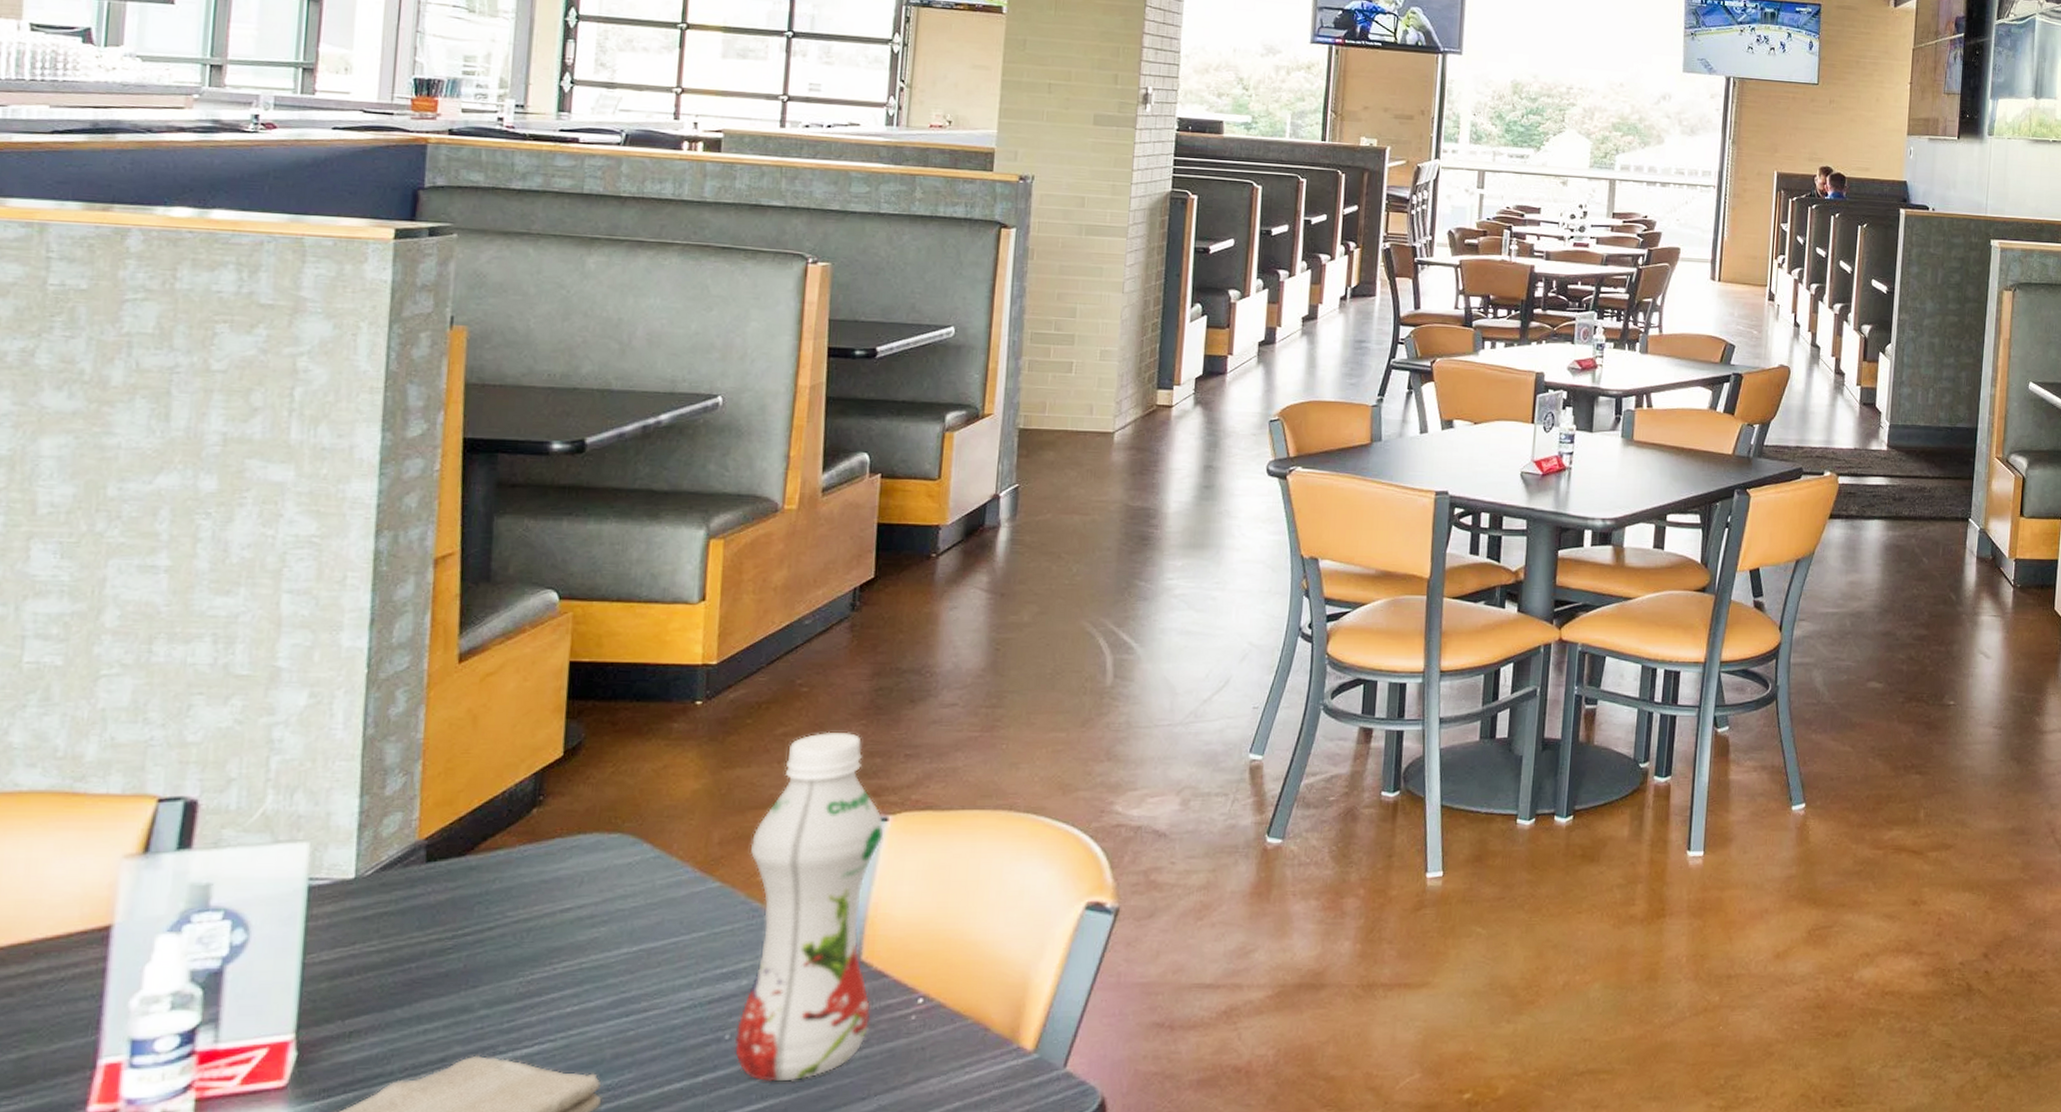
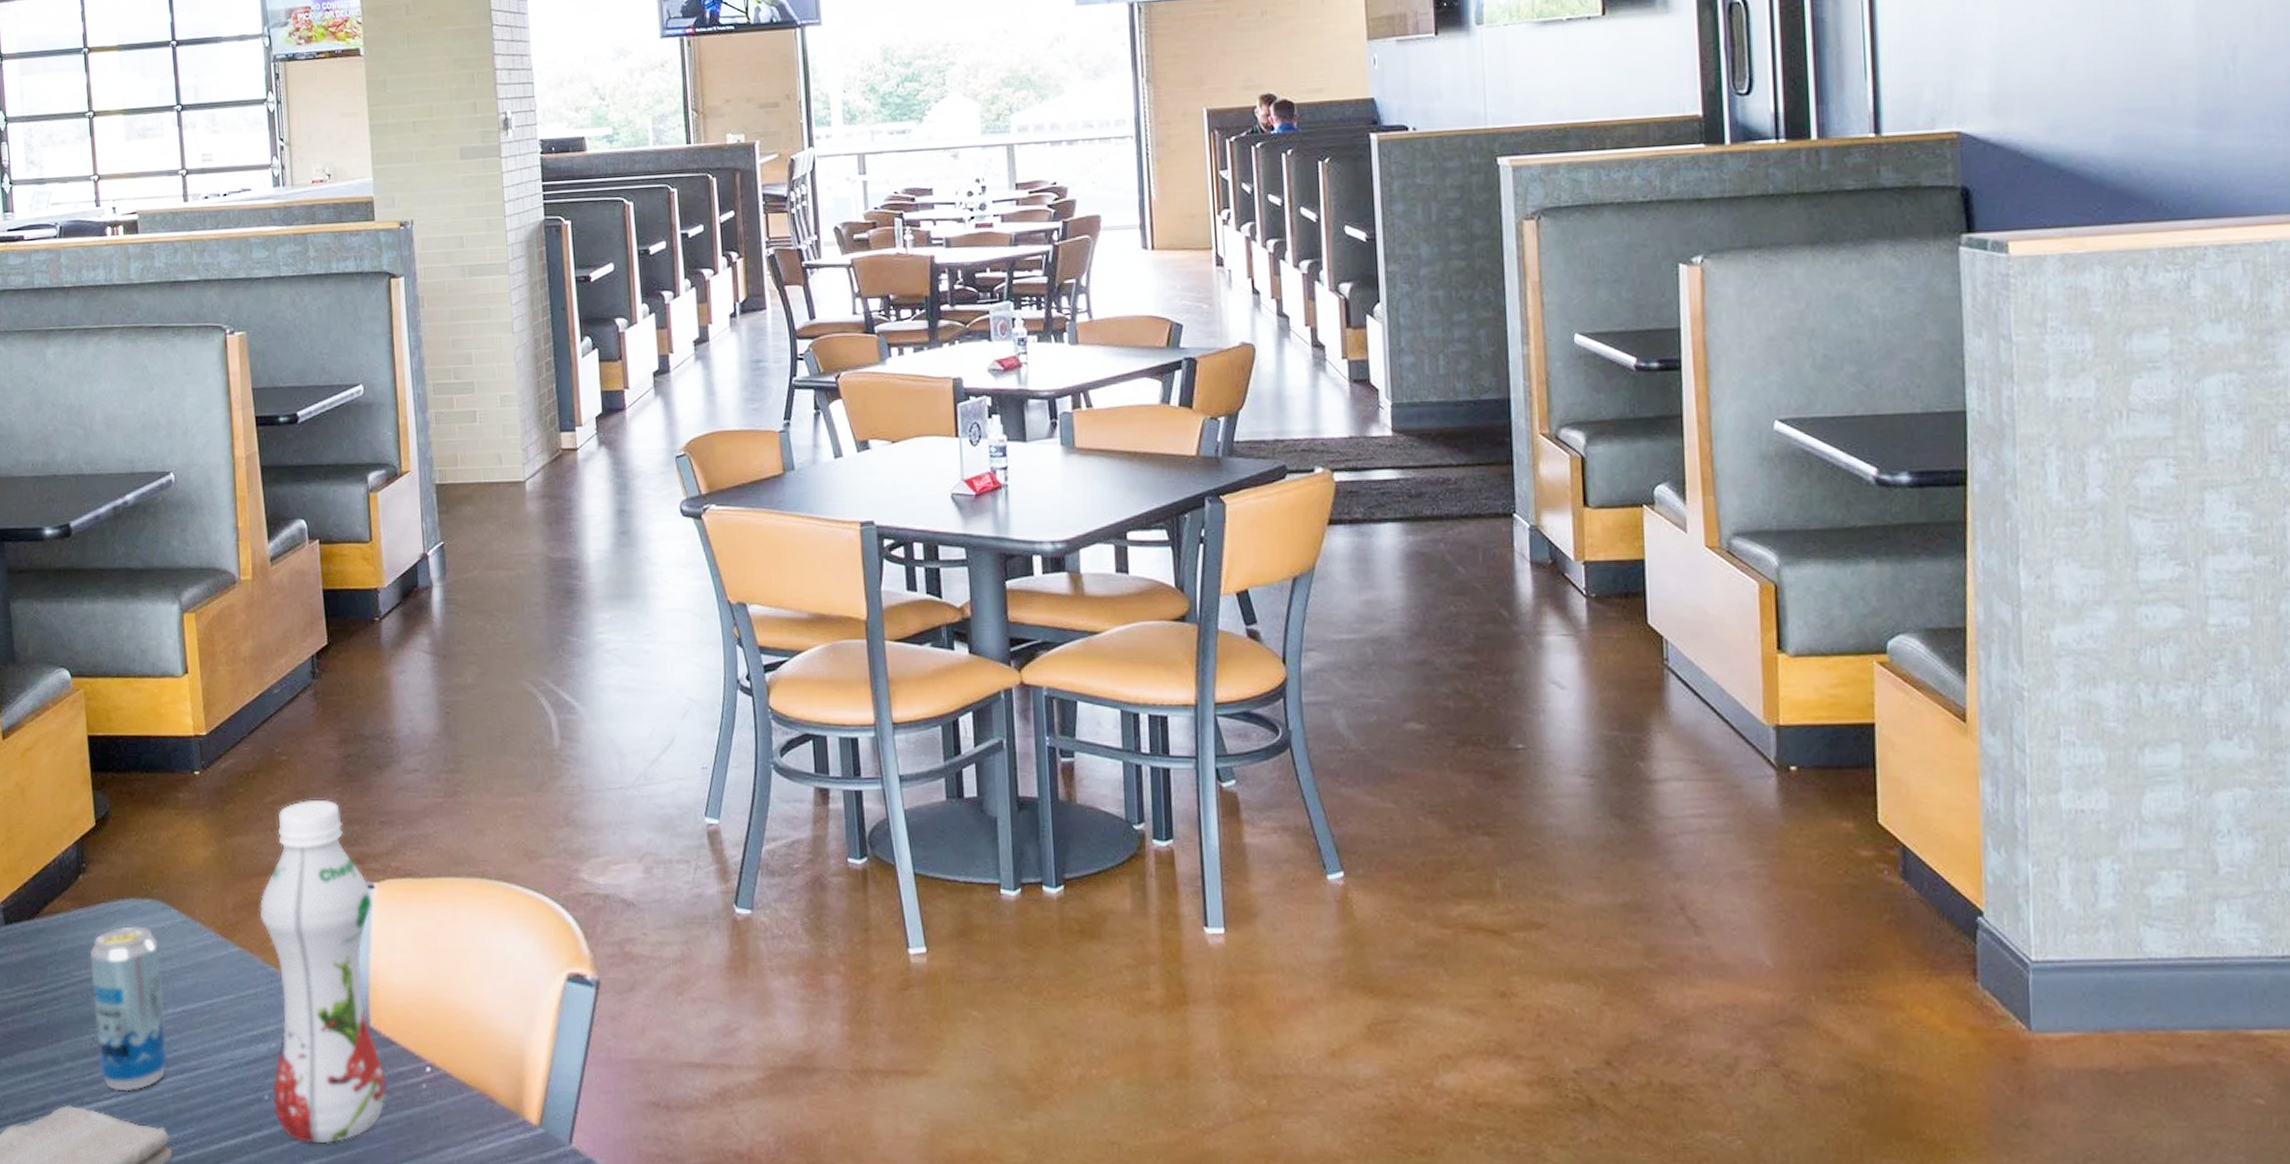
beverage can: none [522,862,622,1038] -> present [89,926,168,1092]

